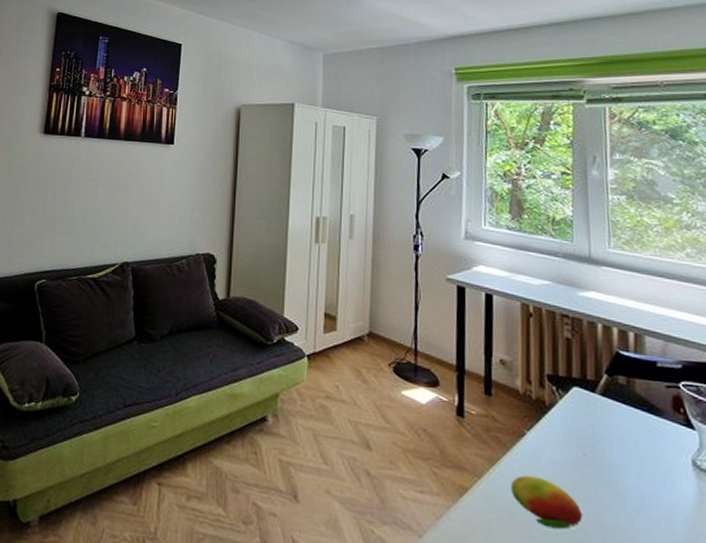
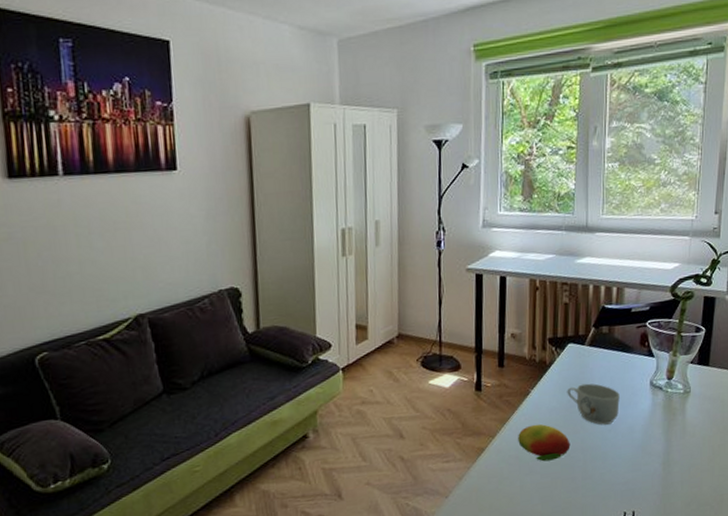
mug: none [574,440,650,503] -> present [567,383,620,425]

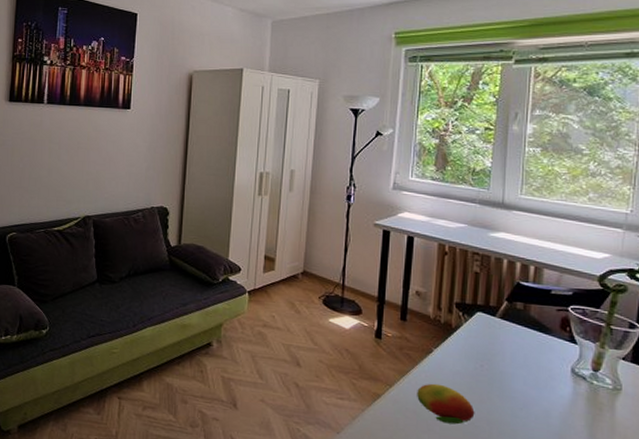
mug: present [567,383,620,425] -> none [473,354,534,403]

